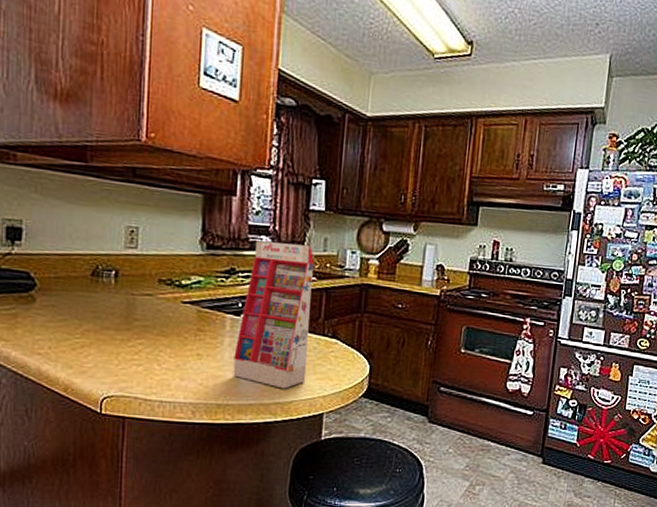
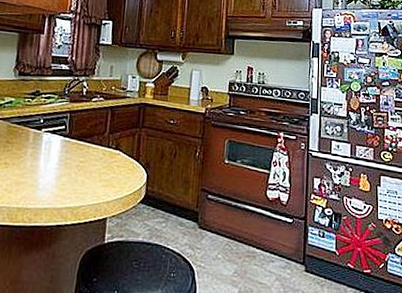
gift box: present [233,241,315,389] -> none [32,69,103,195]

